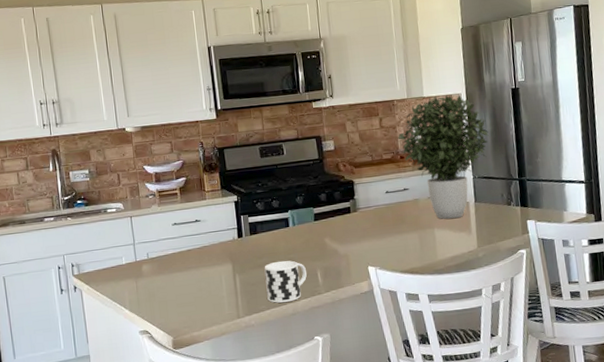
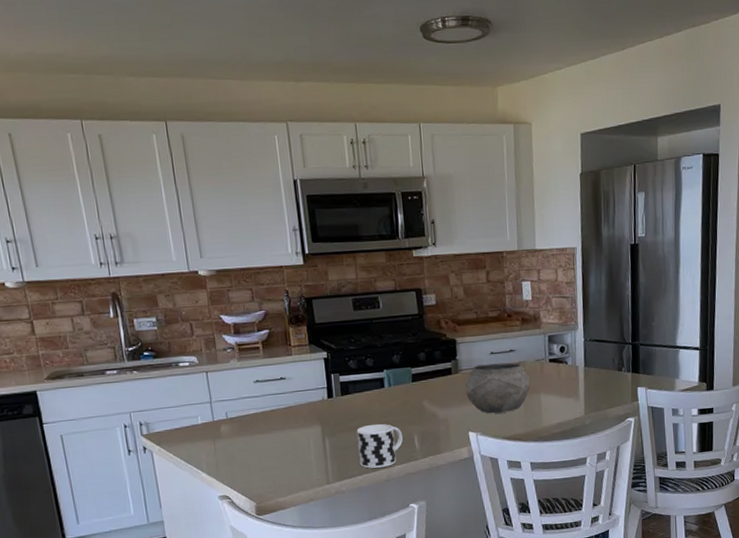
bowl: none [363,200,424,249] -> present [465,362,530,414]
potted plant: present [398,94,489,219] -> none [506,248,603,384]

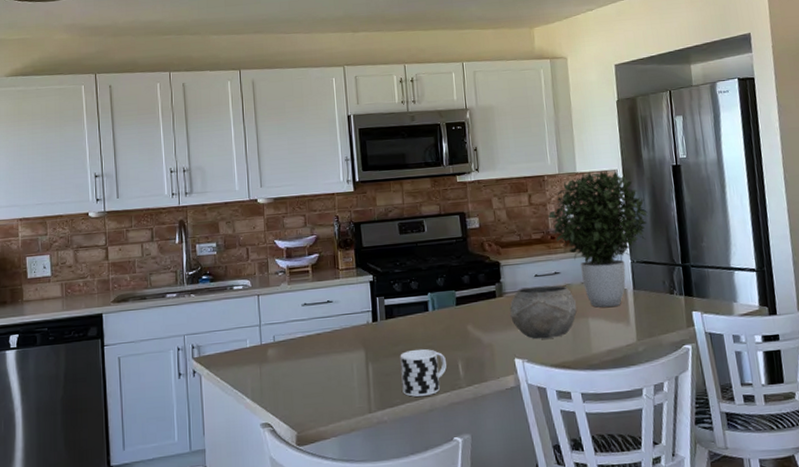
potted plant: none [506,248,603,384] -> present [548,170,648,308]

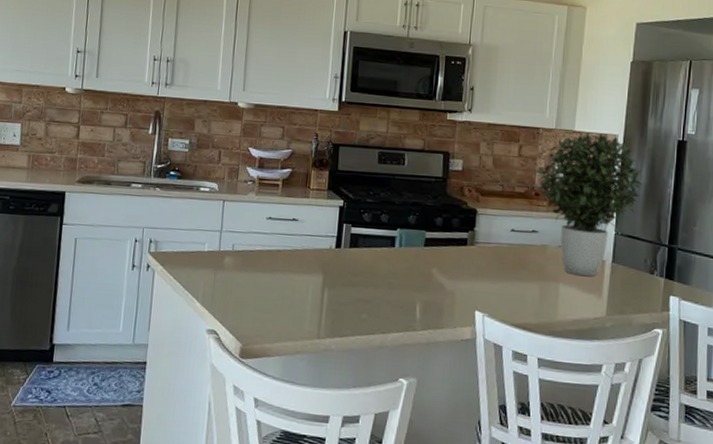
cup: present [400,349,447,397] -> none [355,283,404,333]
bowl: present [510,285,577,340] -> none [478,240,550,298]

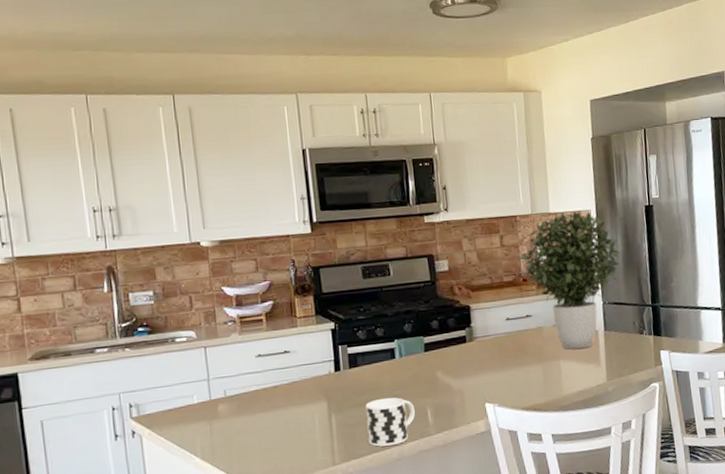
cup: none [355,283,404,333] -> present [365,397,415,447]

